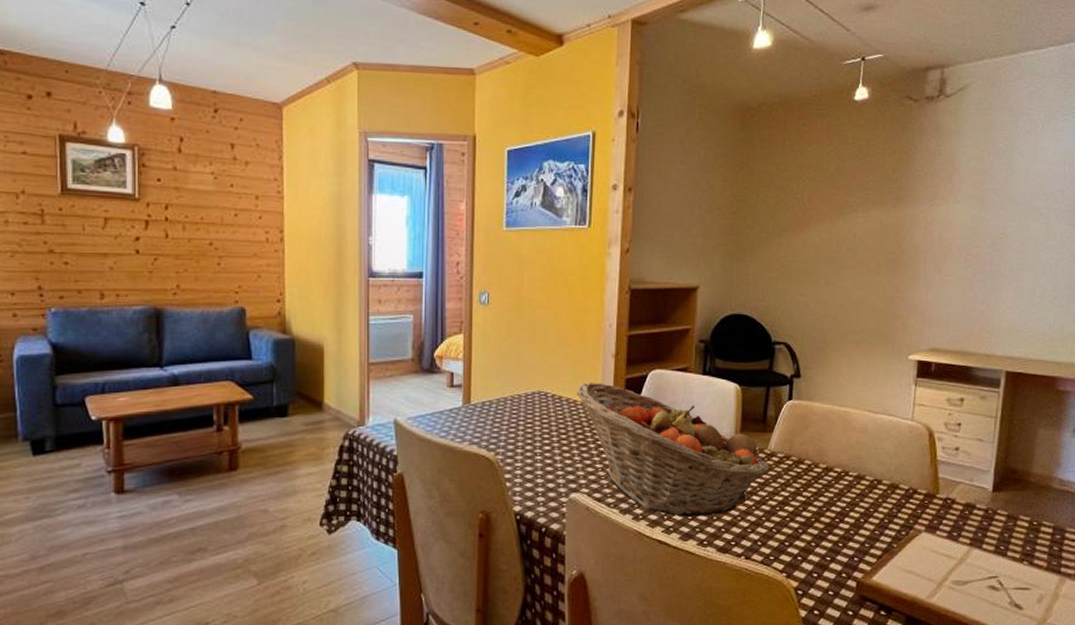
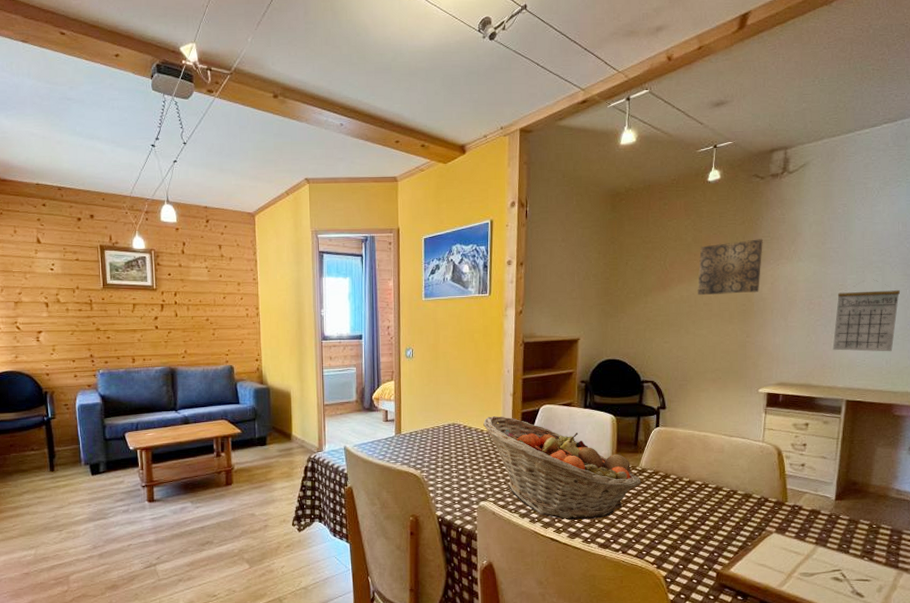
wall art: none [840,173,916,240] -> present [698,239,763,296]
calendar: none [991,228,1066,315] -> present [832,279,901,352]

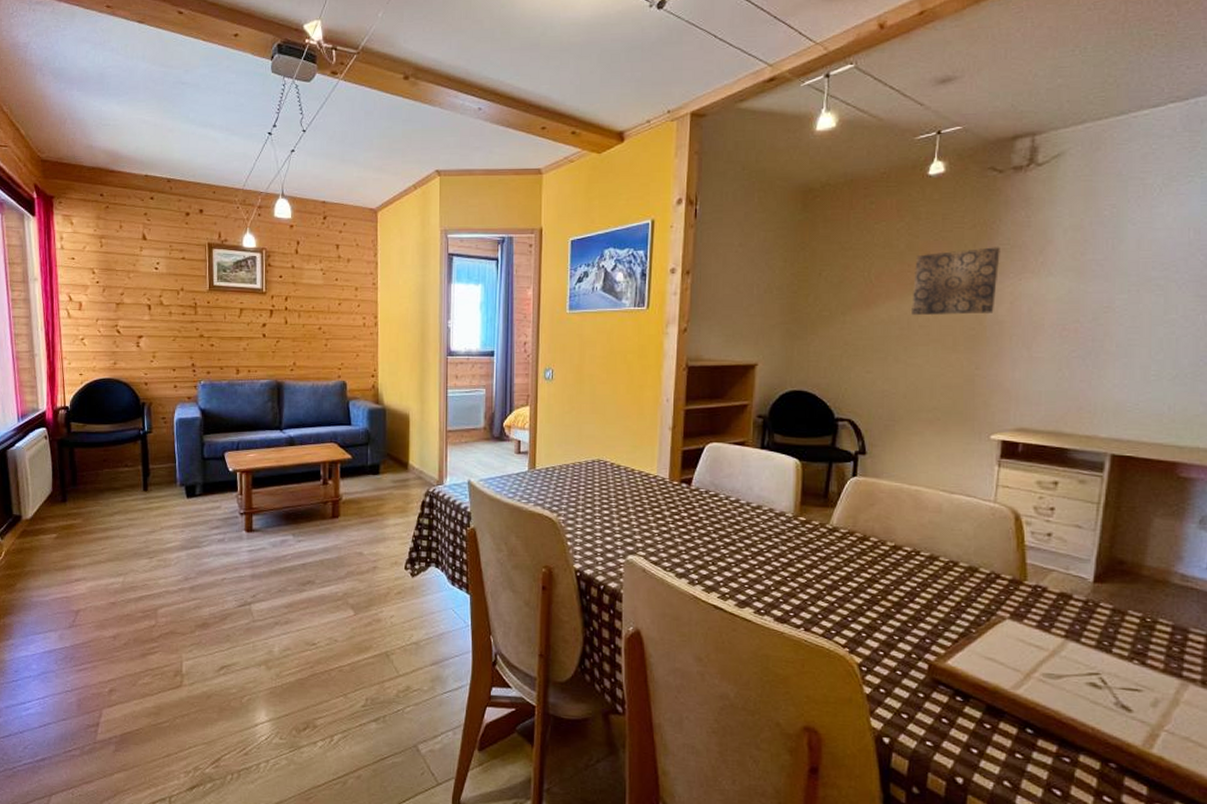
fruit basket: present [483,416,641,520] -> none [635,453,832,586]
calendar: present [832,279,901,352] -> none [1093,300,1191,395]

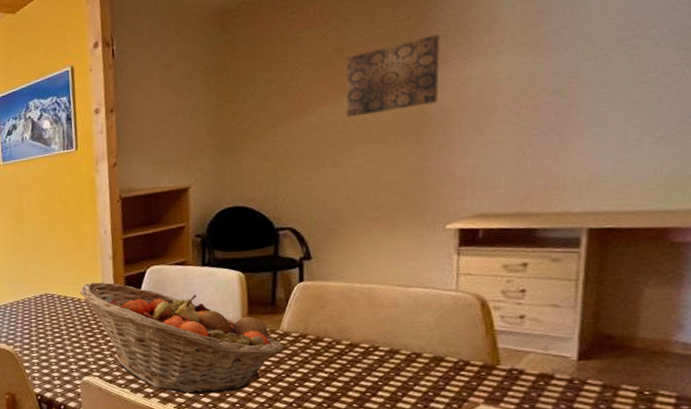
fruit basket: none [635,453,832,586] -> present [80,282,284,395]

